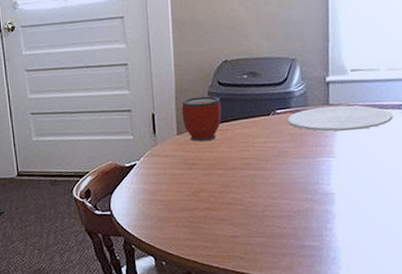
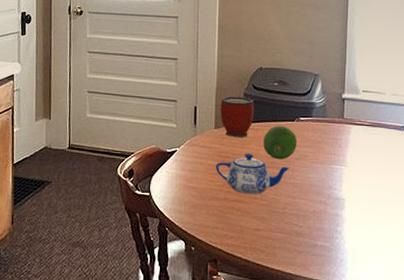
teapot: none [182,157,269,201] -> present [216,154,291,195]
fruit: none [234,122,275,160] -> present [263,126,298,160]
plate: present [288,105,393,132] -> none [309,120,395,145]

